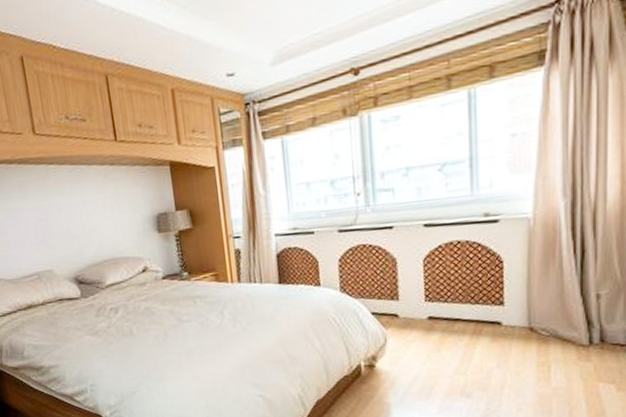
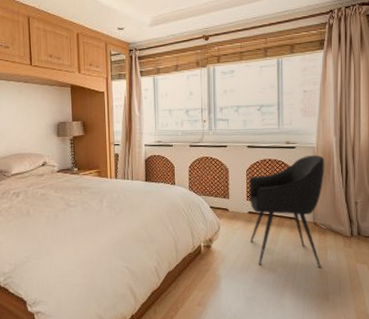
armchair: none [428,229,547,390] -> present [249,155,325,268]

